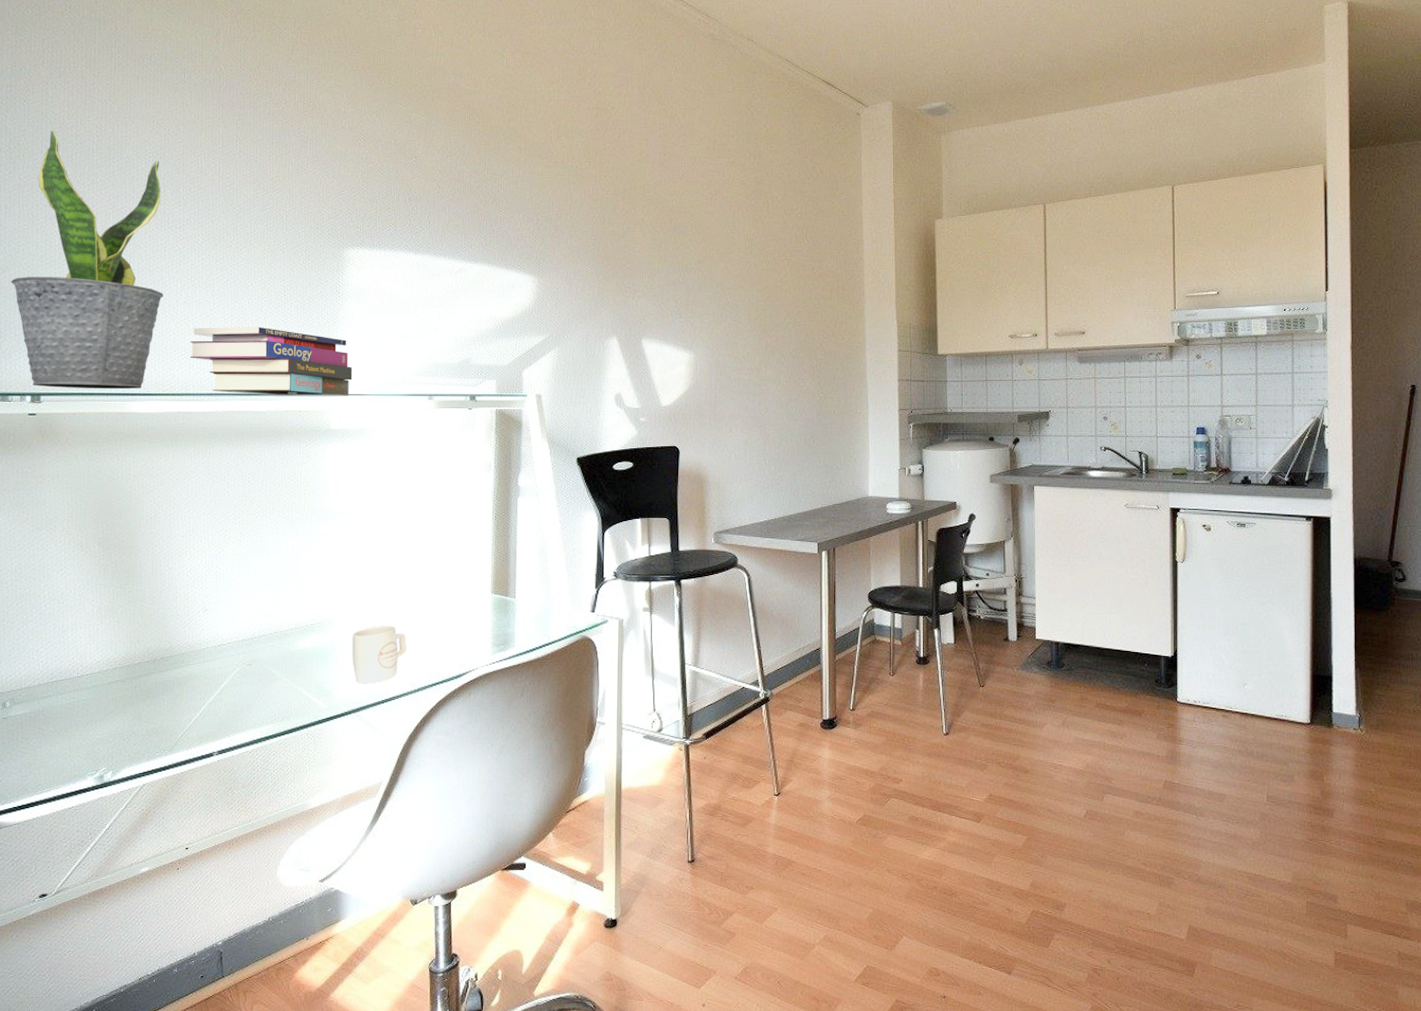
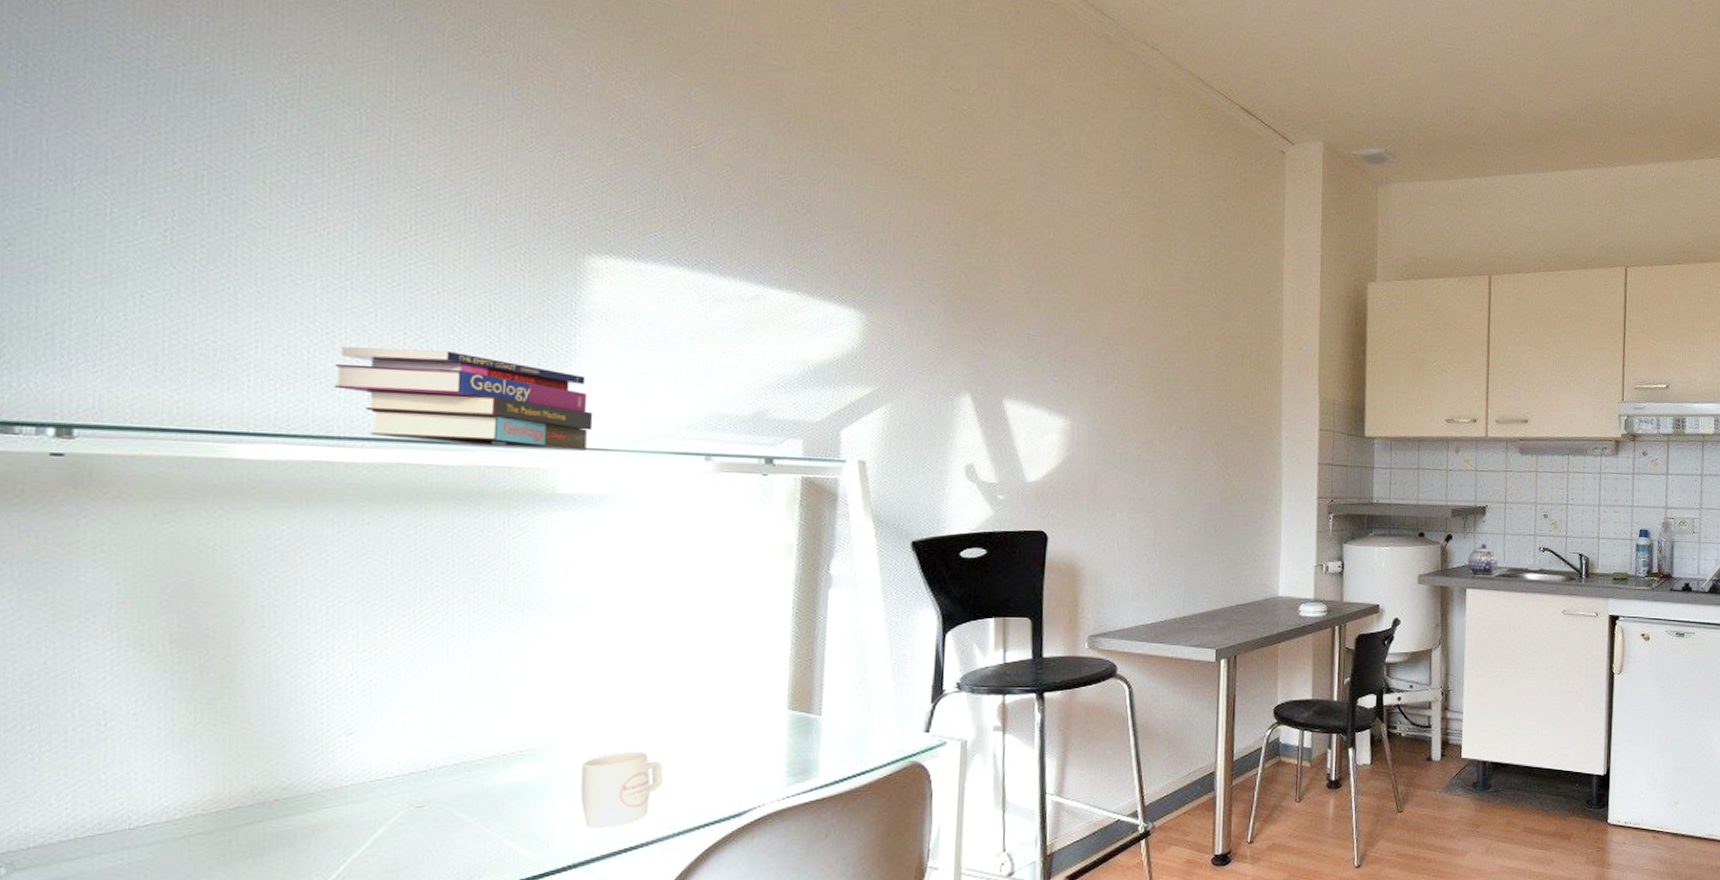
potted plant: present [11,129,164,390] -> none [23,46,293,427]
teapot: none [1034,445,1062,473] -> present [1467,544,1498,575]

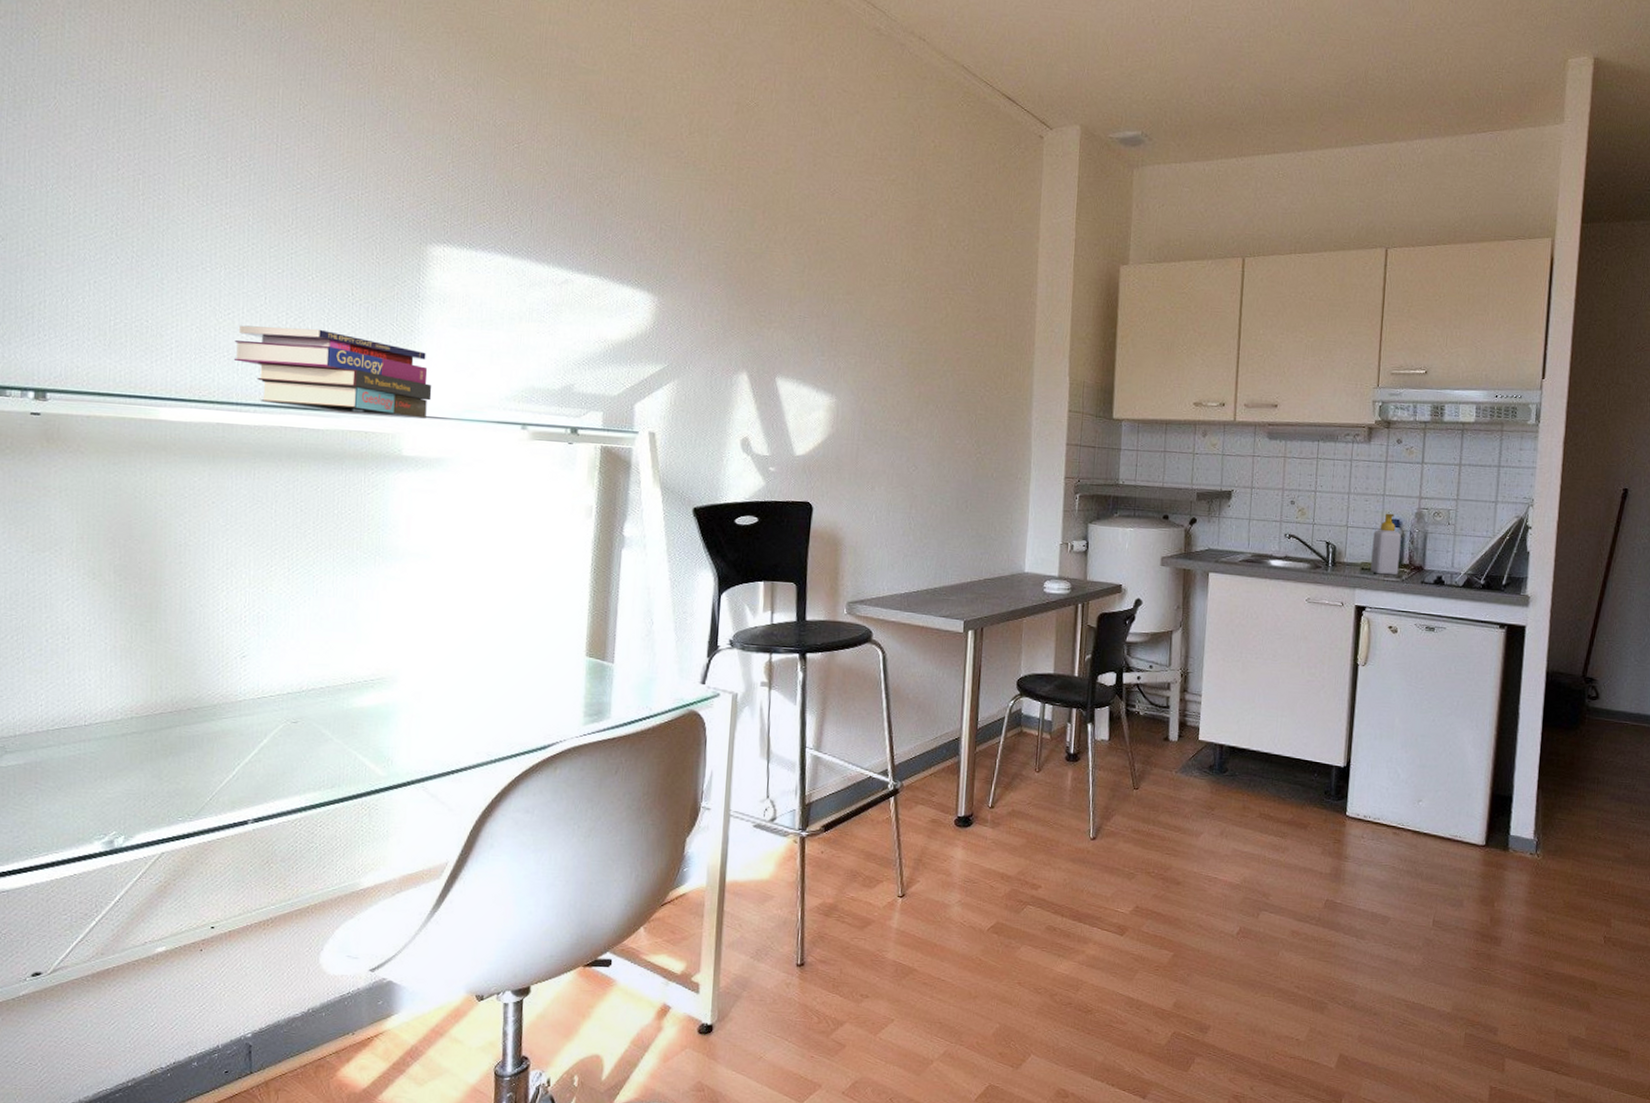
mug: present [580,751,663,828] -> none [418,685,484,751]
teapot: present [1467,544,1498,575] -> none [1211,528,1242,560]
soap bottle: none [1622,523,1650,584] -> present [1370,513,1401,576]

